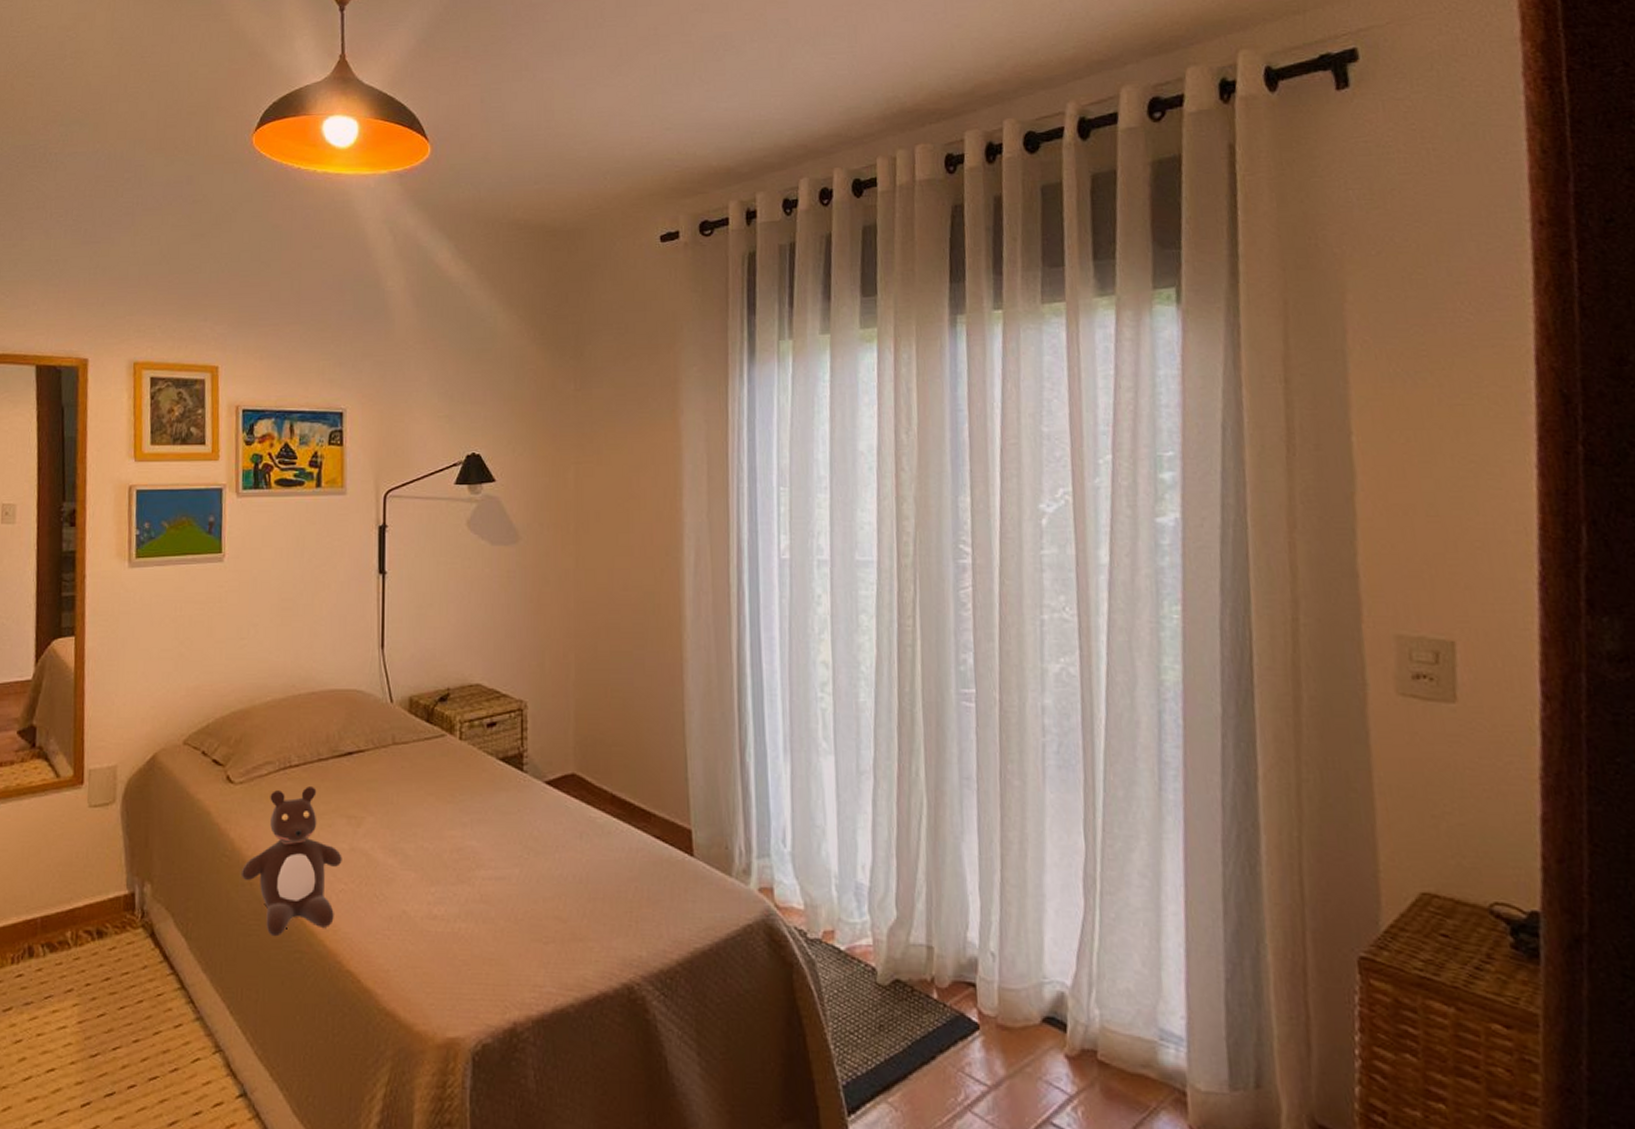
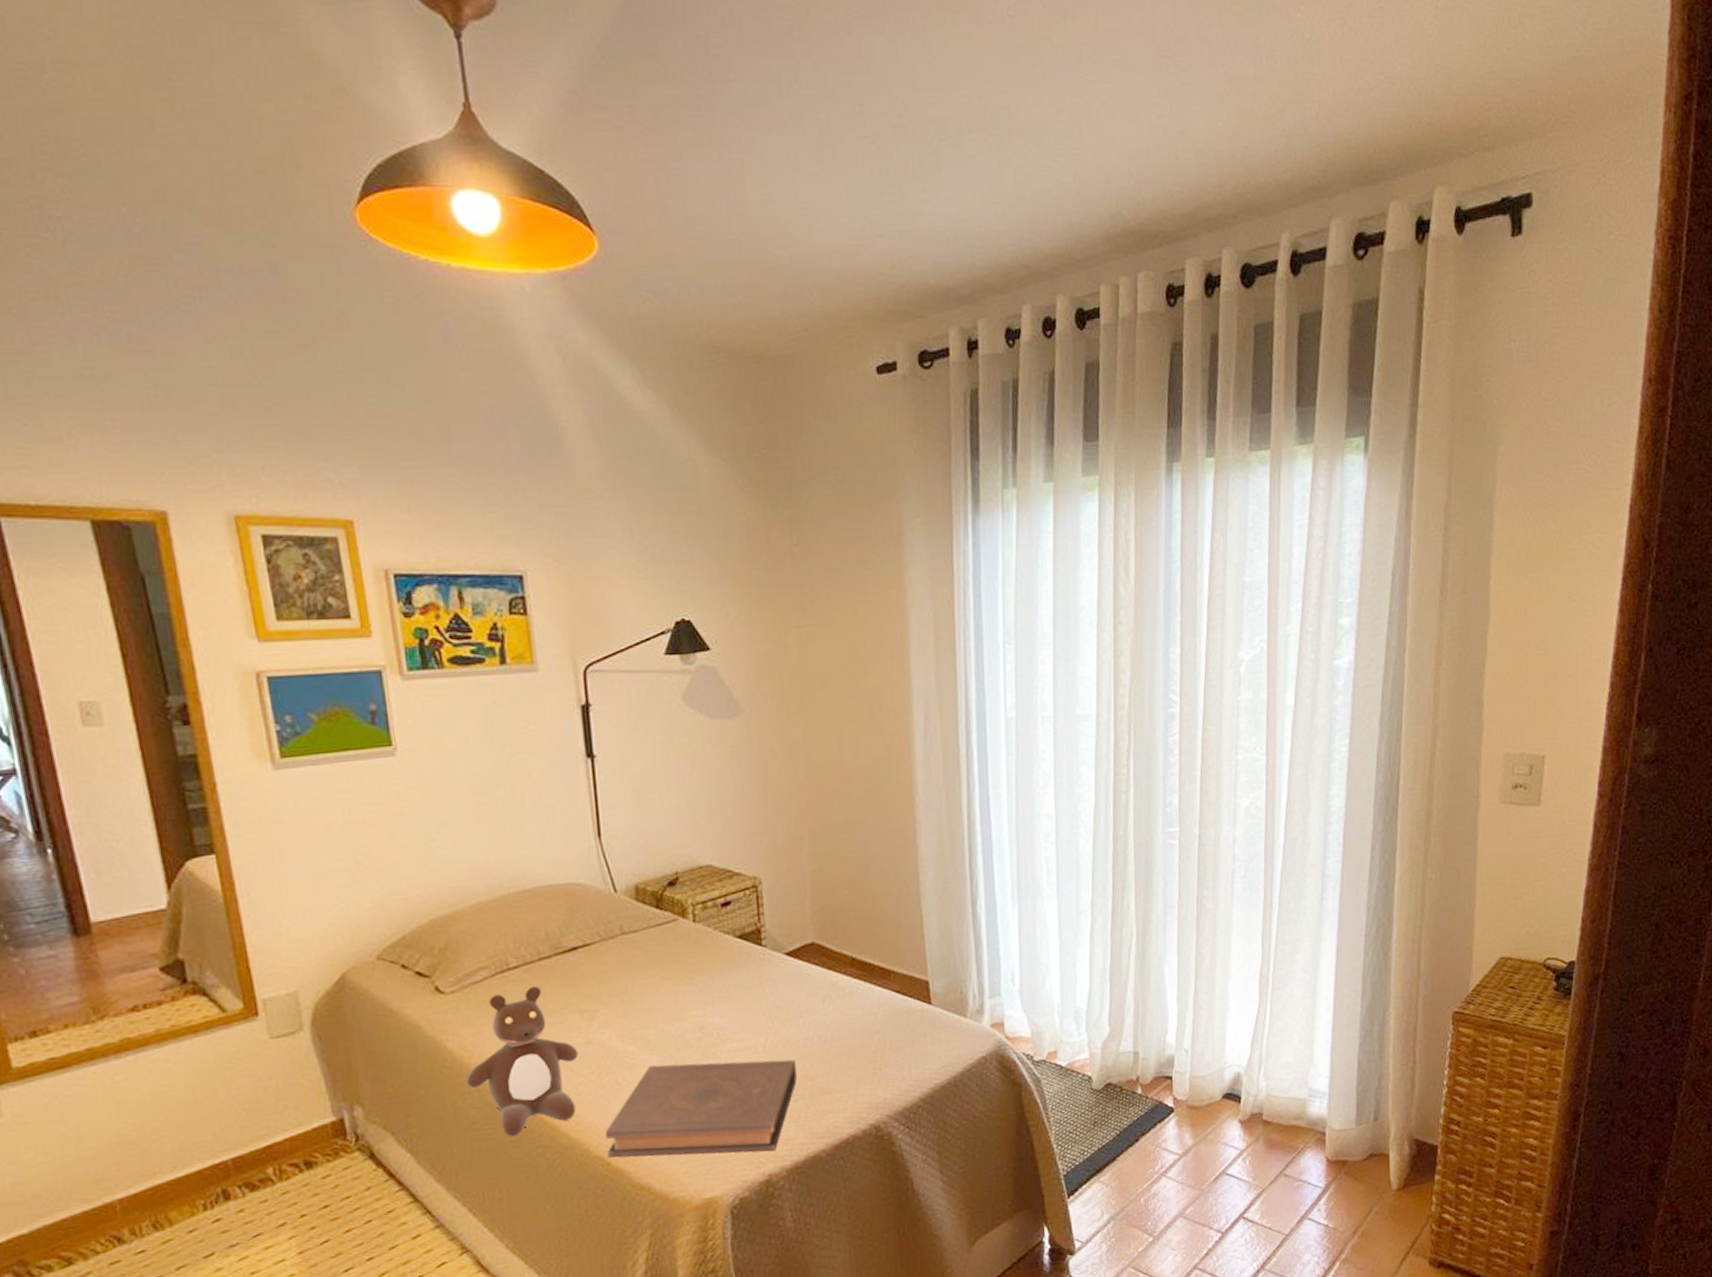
book: none [358,883,549,995] -> present [605,1059,797,1158]

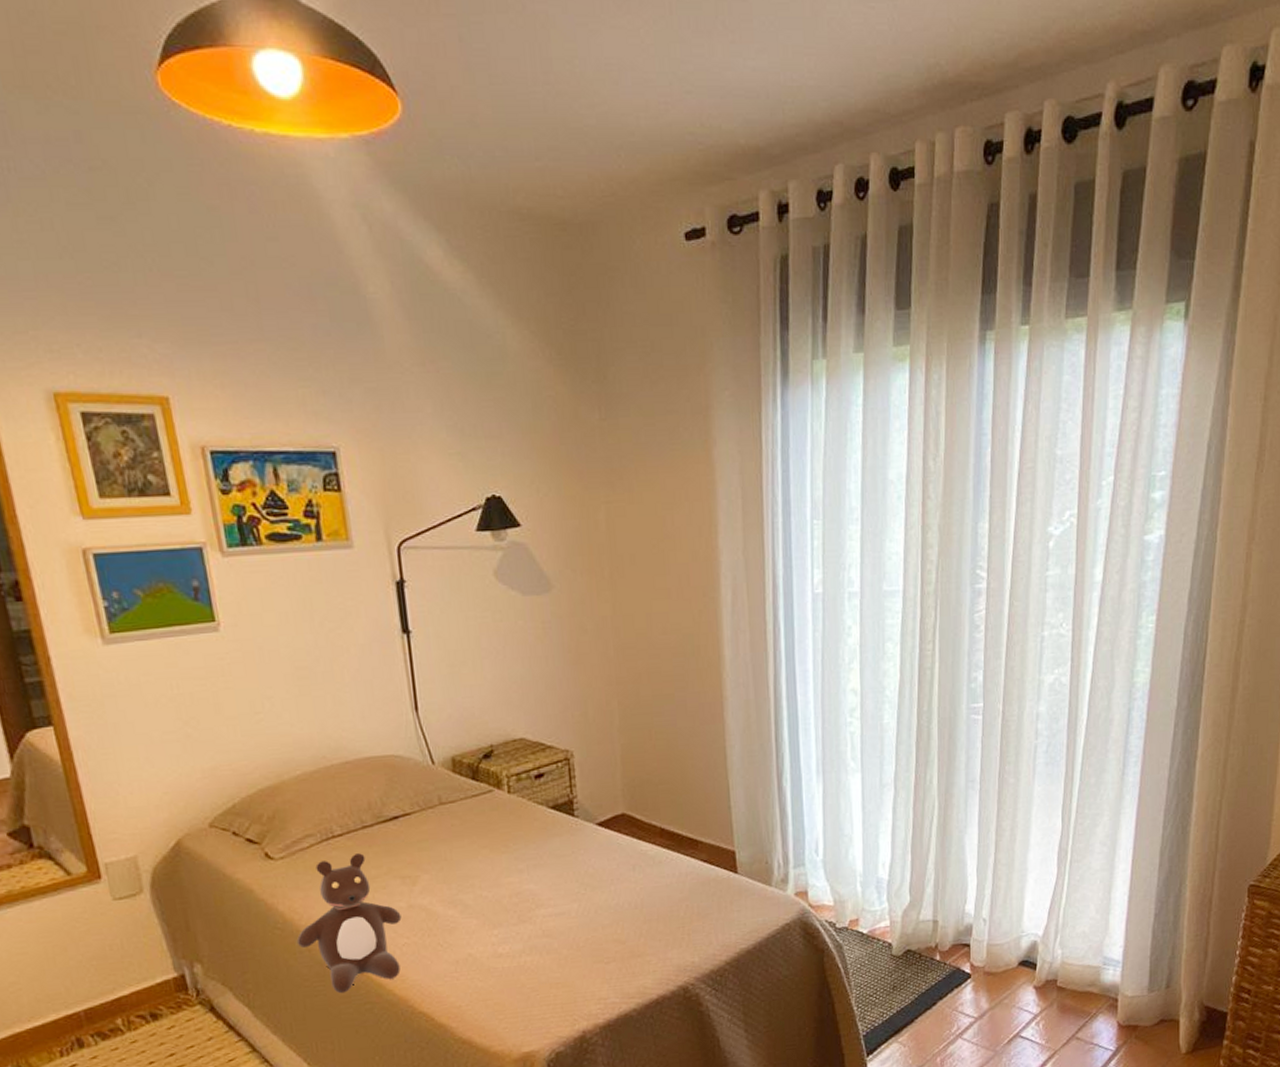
book: present [605,1059,797,1158] -> none [428,924,609,1014]

